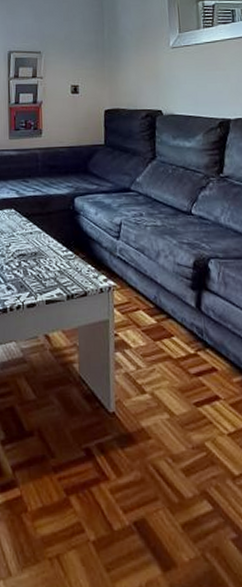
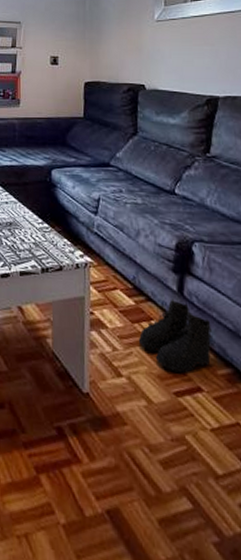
boots: none [160,315,228,384] -> present [138,299,212,373]

